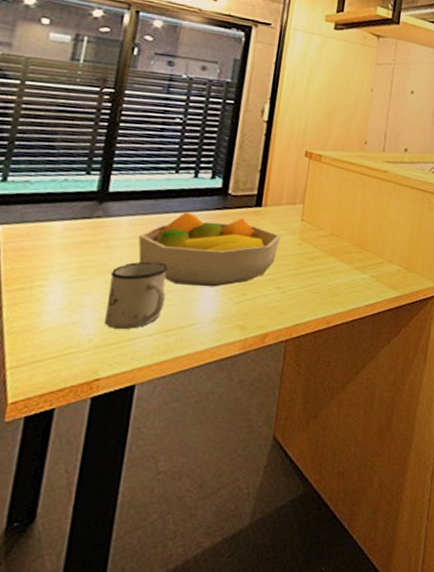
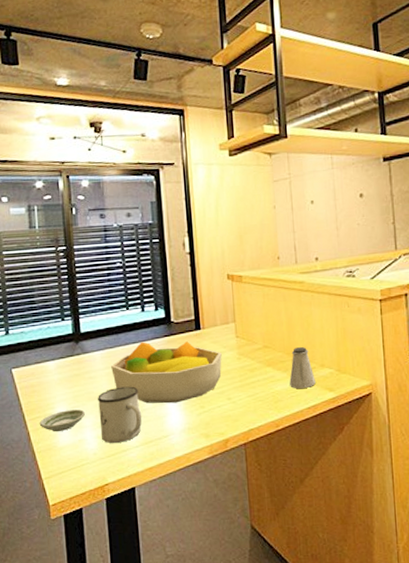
saucer: none [20,283,91,310] -> present [39,409,86,432]
saltshaker: none [351,239,380,285] -> present [289,347,316,389]

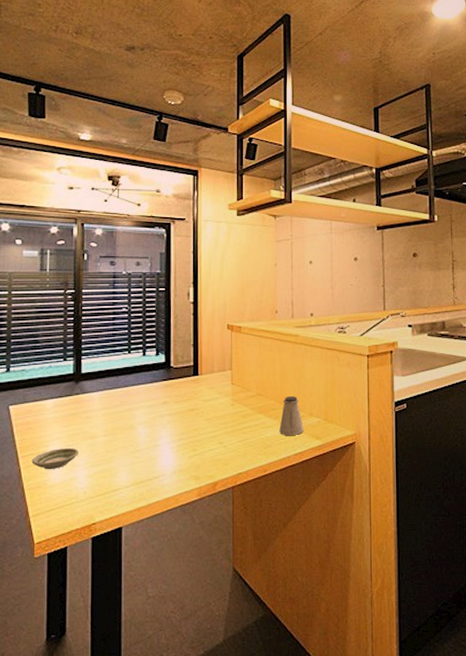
mug: present [98,386,142,444] -> none [92,427,134,483]
fruit bowl: present [111,342,222,404] -> none [109,384,217,446]

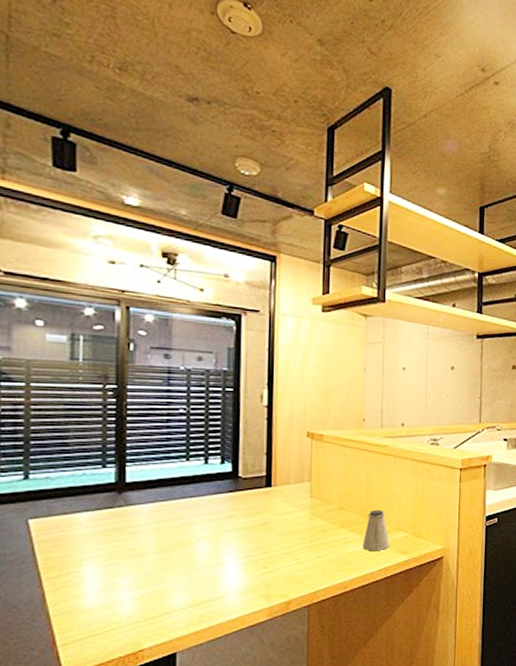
saucer: present [31,448,79,470] -> none [59,568,123,593]

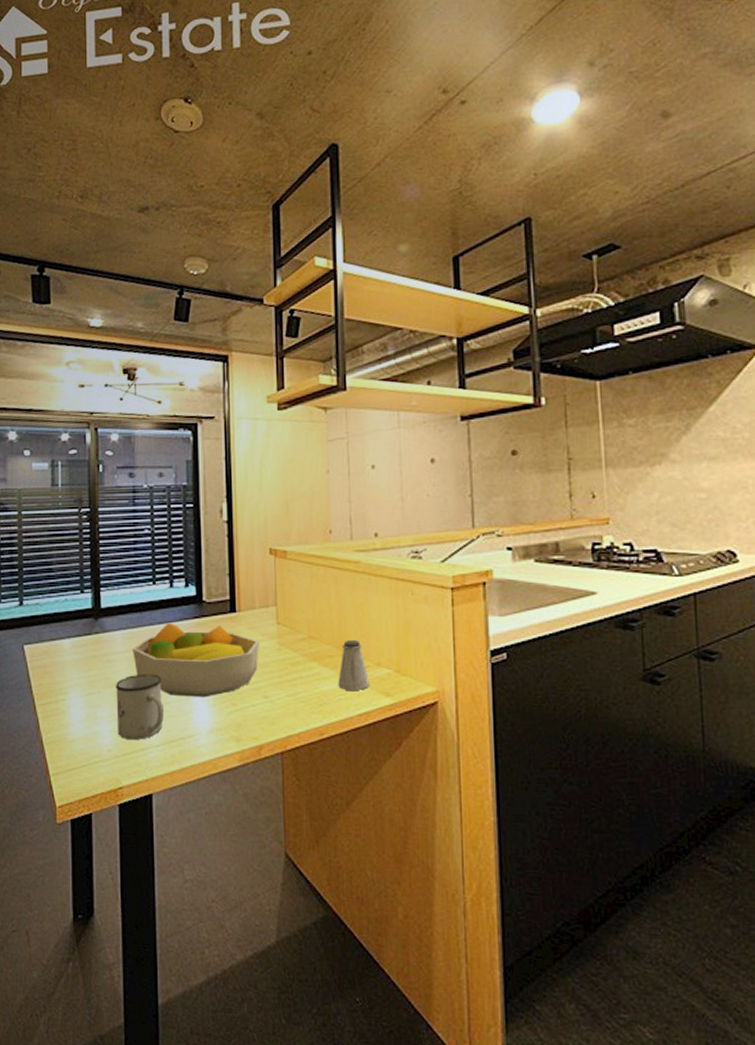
mug: none [139,543,192,606] -> present [116,674,164,741]
fruit bowl: none [161,496,293,563] -> present [133,623,259,698]

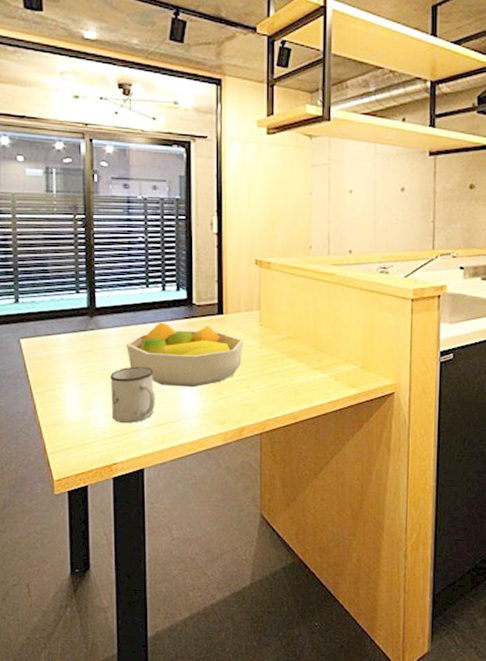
saltshaker: present [338,641,369,691] -> none [312,341,338,383]

